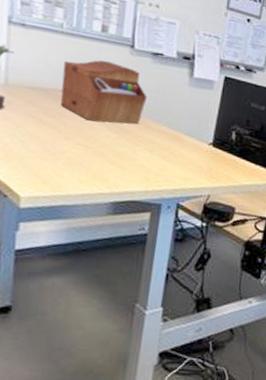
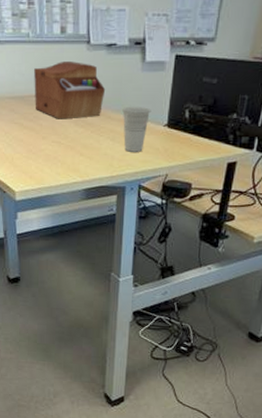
cup: none [163,119,196,168] -> present [122,107,151,152]

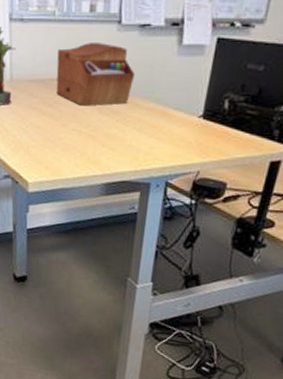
cup: present [122,107,151,152] -> none [152,94,186,145]

